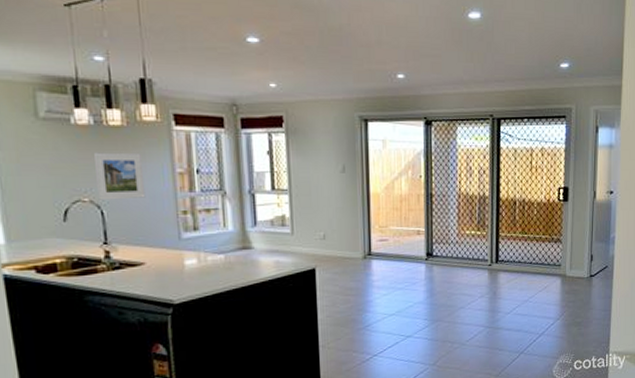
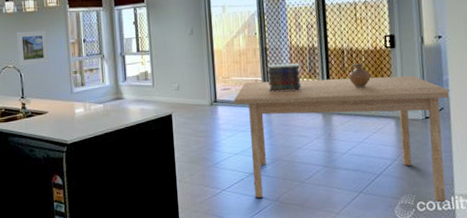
table: none [392,231,617,364] -> present [234,75,451,203]
book stack: none [431,212,469,246] -> present [267,62,302,93]
ceramic jug: none [519,215,541,244] -> present [349,62,371,89]

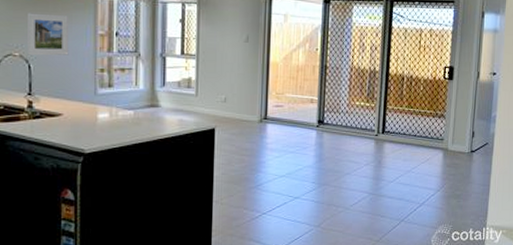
table: present [234,75,451,203] -> none [286,101,497,233]
book stack: present [267,62,302,93] -> none [324,84,359,115]
ceramic jug: present [349,62,371,89] -> none [406,91,426,117]

